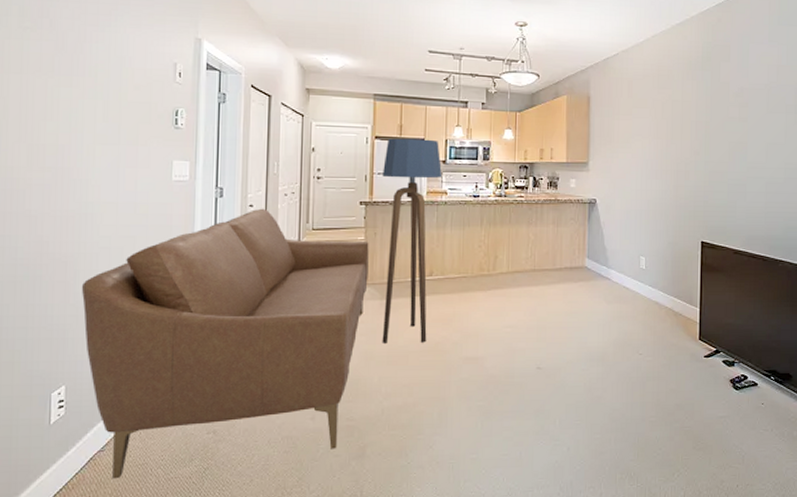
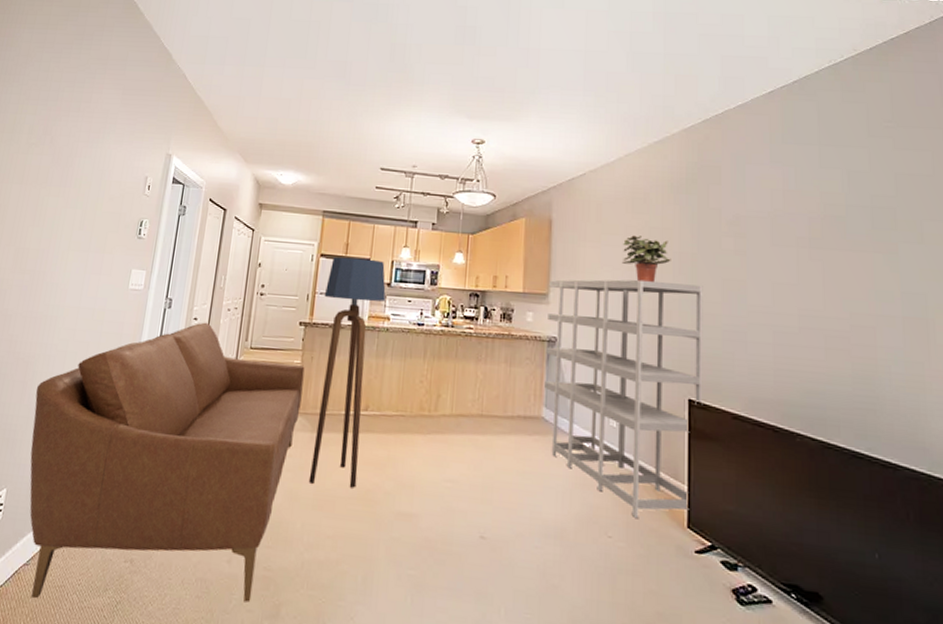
shelving unit: none [587,146,714,337] -> present [545,279,703,518]
potted plant: none [649,108,689,147] -> present [621,235,671,282]

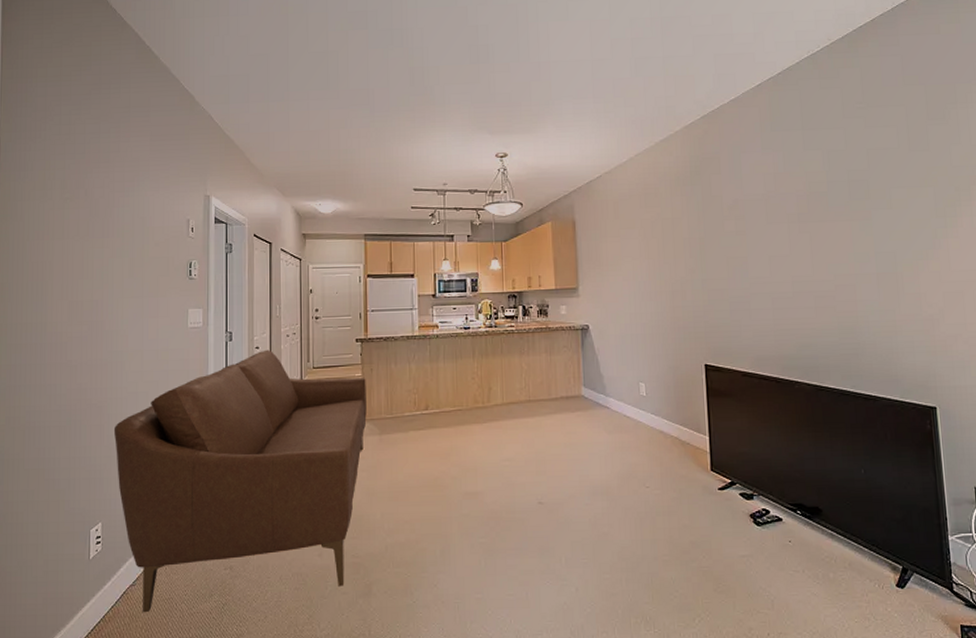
floor lamp: present [308,256,386,488] -> none [375,274,432,479]
shelving unit: present [545,279,703,518] -> none [578,265,717,468]
potted plant: present [621,235,671,282] -> none [639,227,682,267]

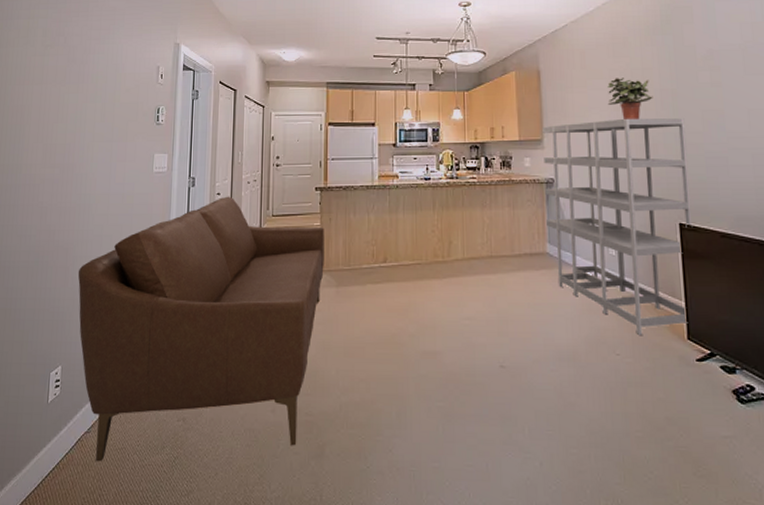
shelving unit: none [578,265,717,468] -> present [542,118,692,335]
potted plant: none [639,227,682,267] -> present [607,78,653,119]

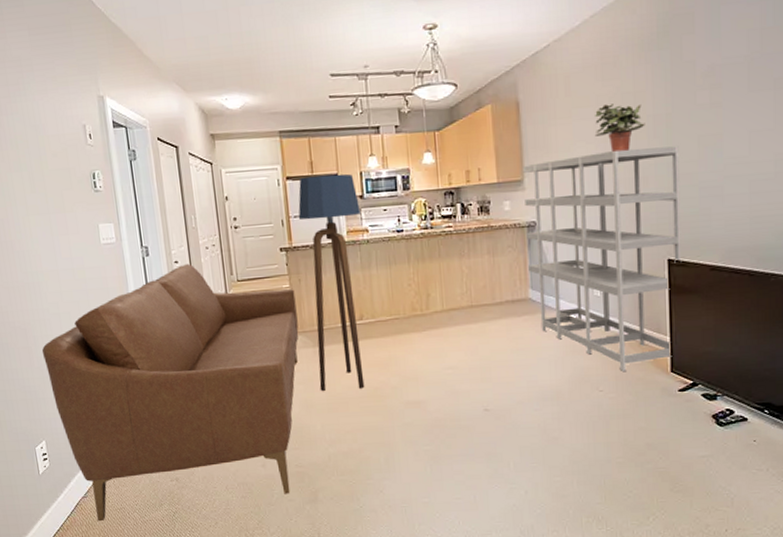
floor lamp: none [335,123,392,334] -> present [298,173,365,391]

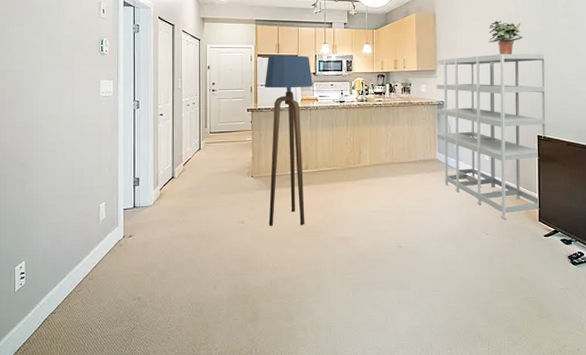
sofa: present [41,263,299,522] -> none [34,116,256,336]

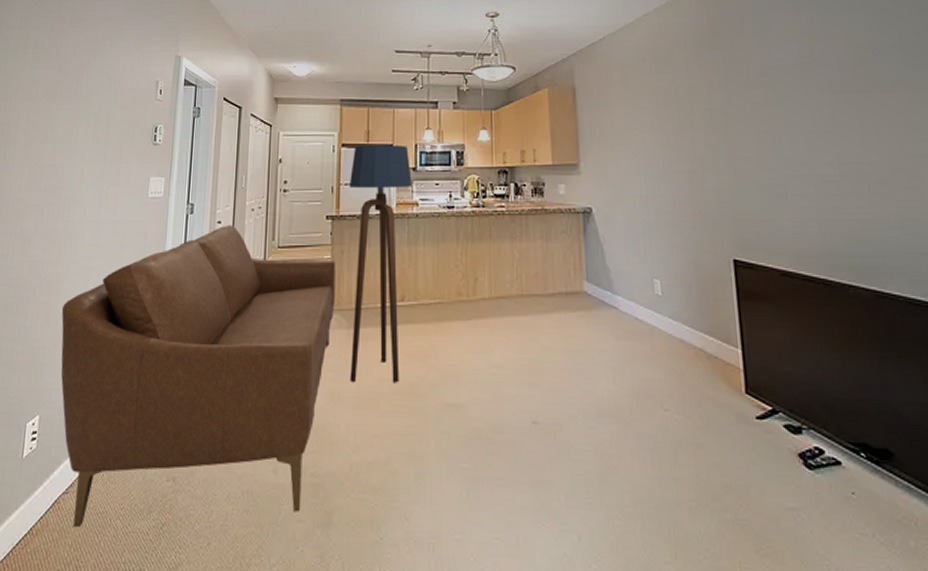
sofa: none [34,116,256,336] -> present [60,225,336,528]
shelving unit: present [436,53,547,219] -> none [578,140,748,387]
potted plant: present [488,21,523,54] -> none [650,96,701,142]

